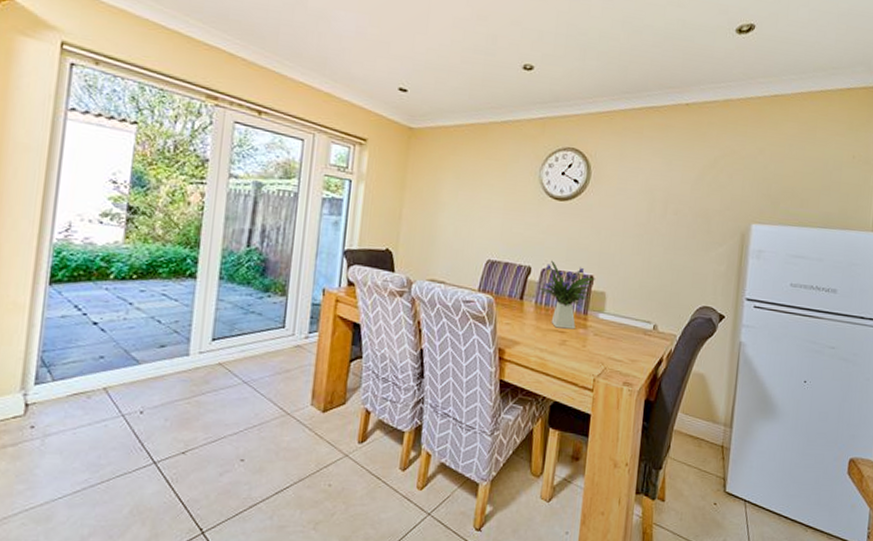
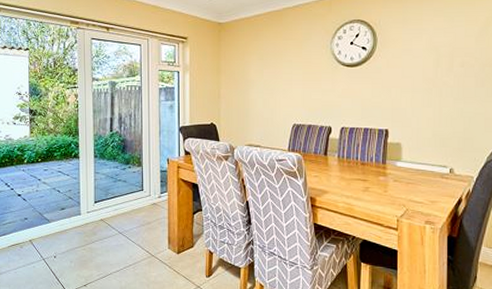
flower arrangement: present [535,260,596,329] -> none [336,119,391,177]

